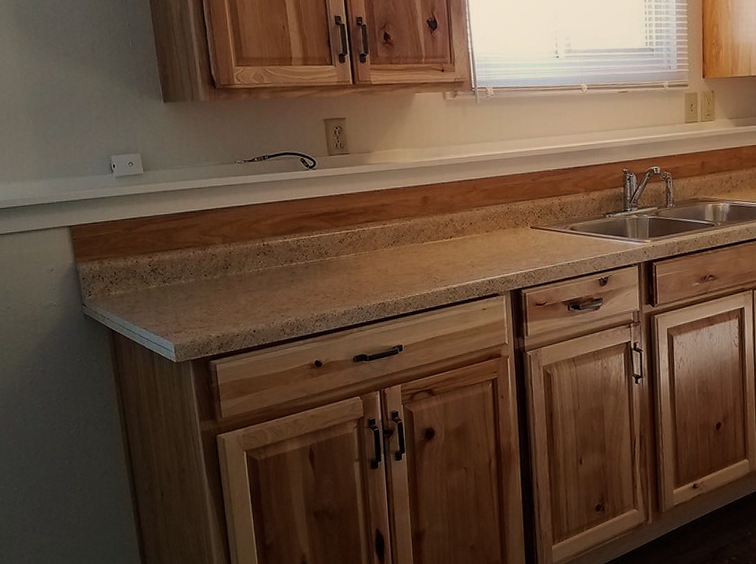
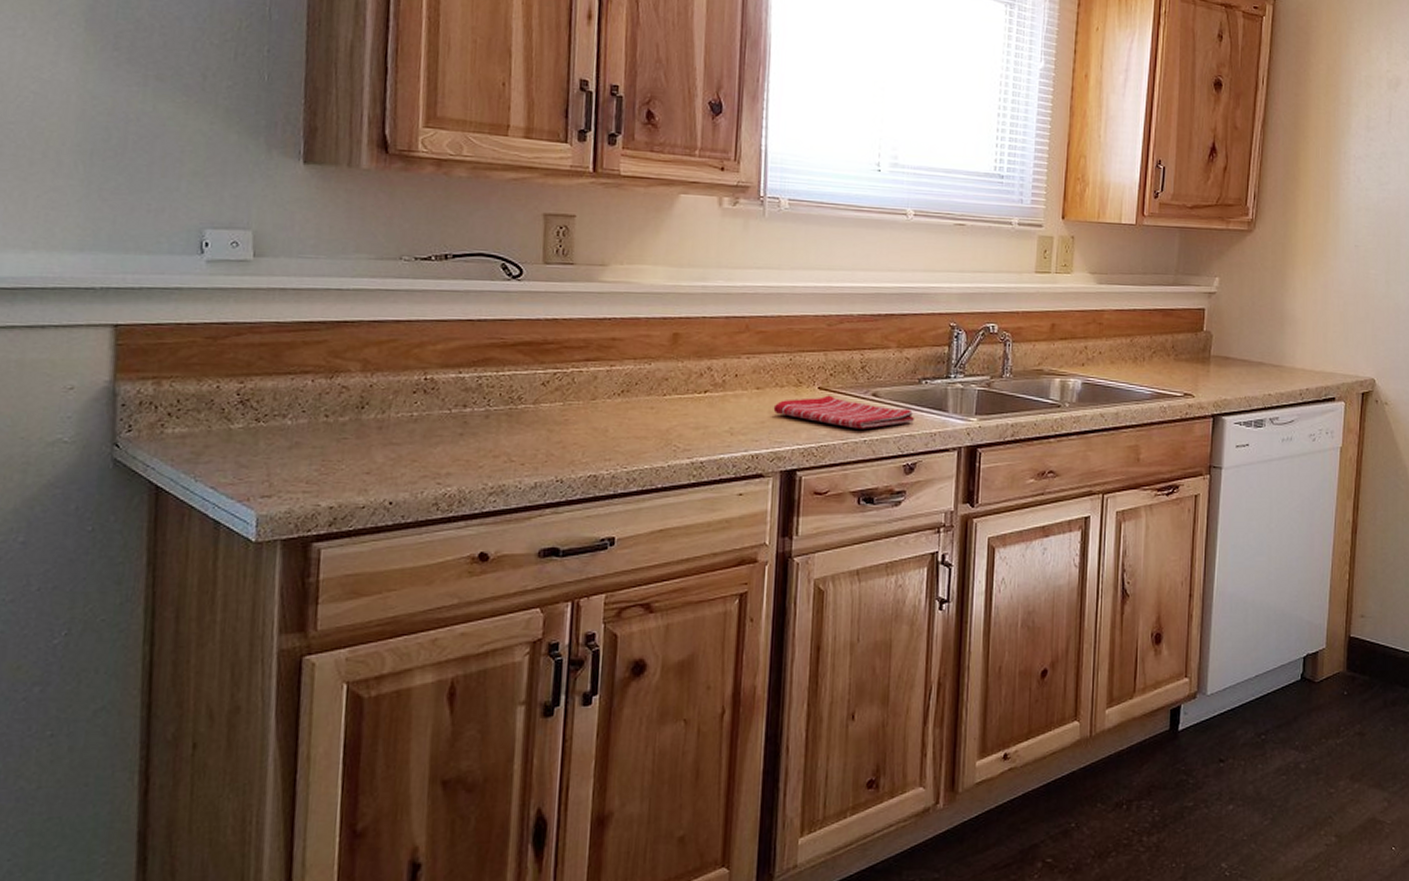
dish towel: none [500,232,603,256] -> present [773,395,914,429]

